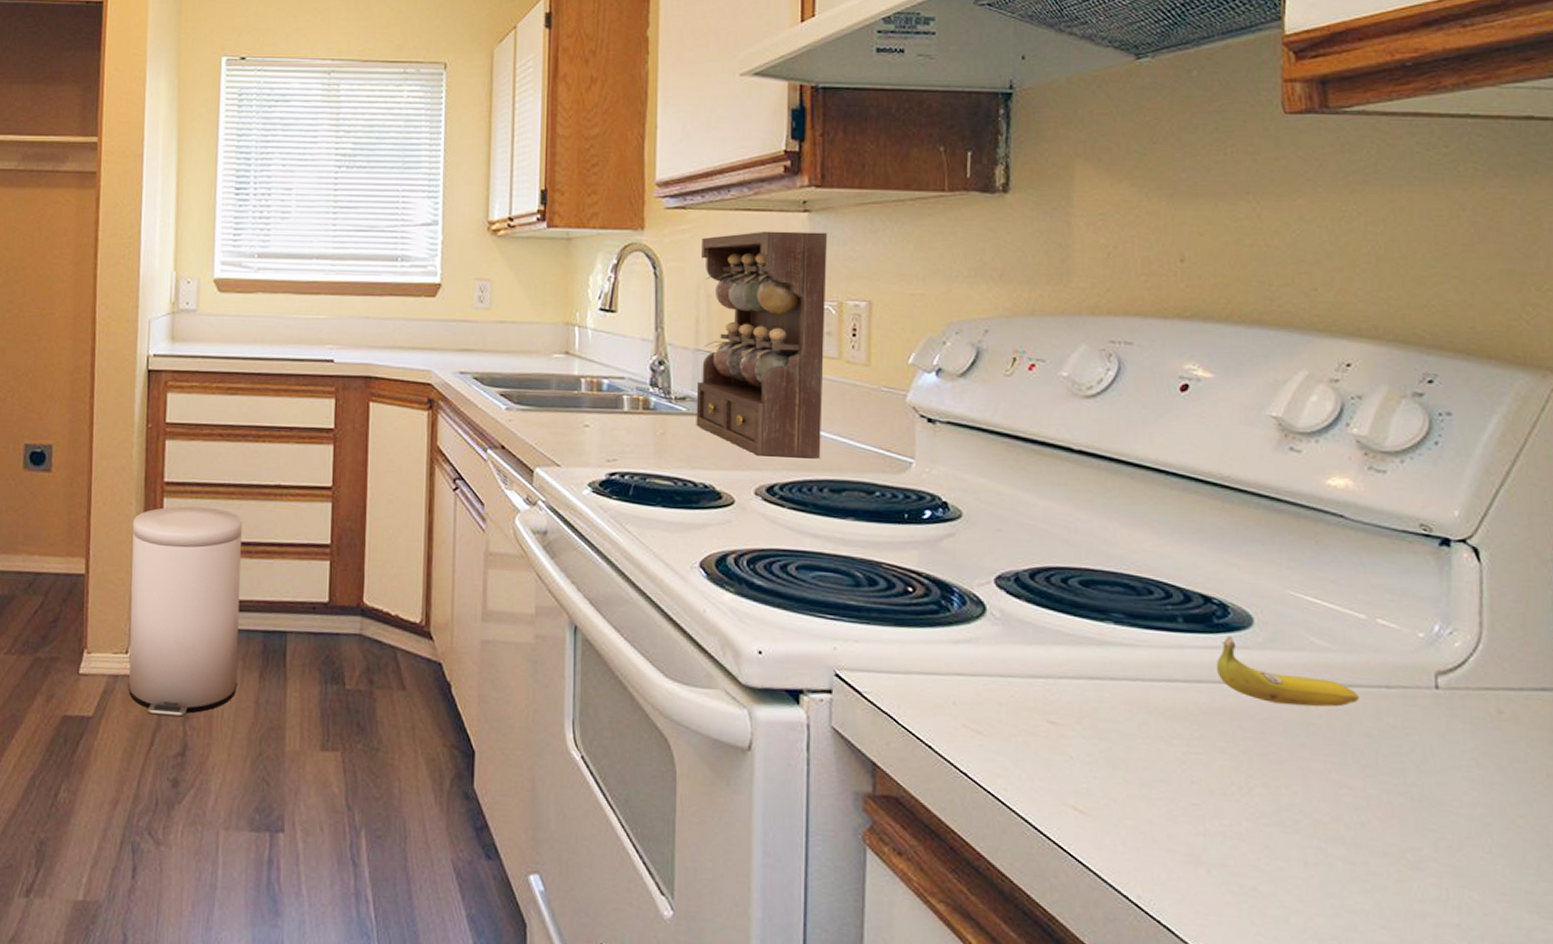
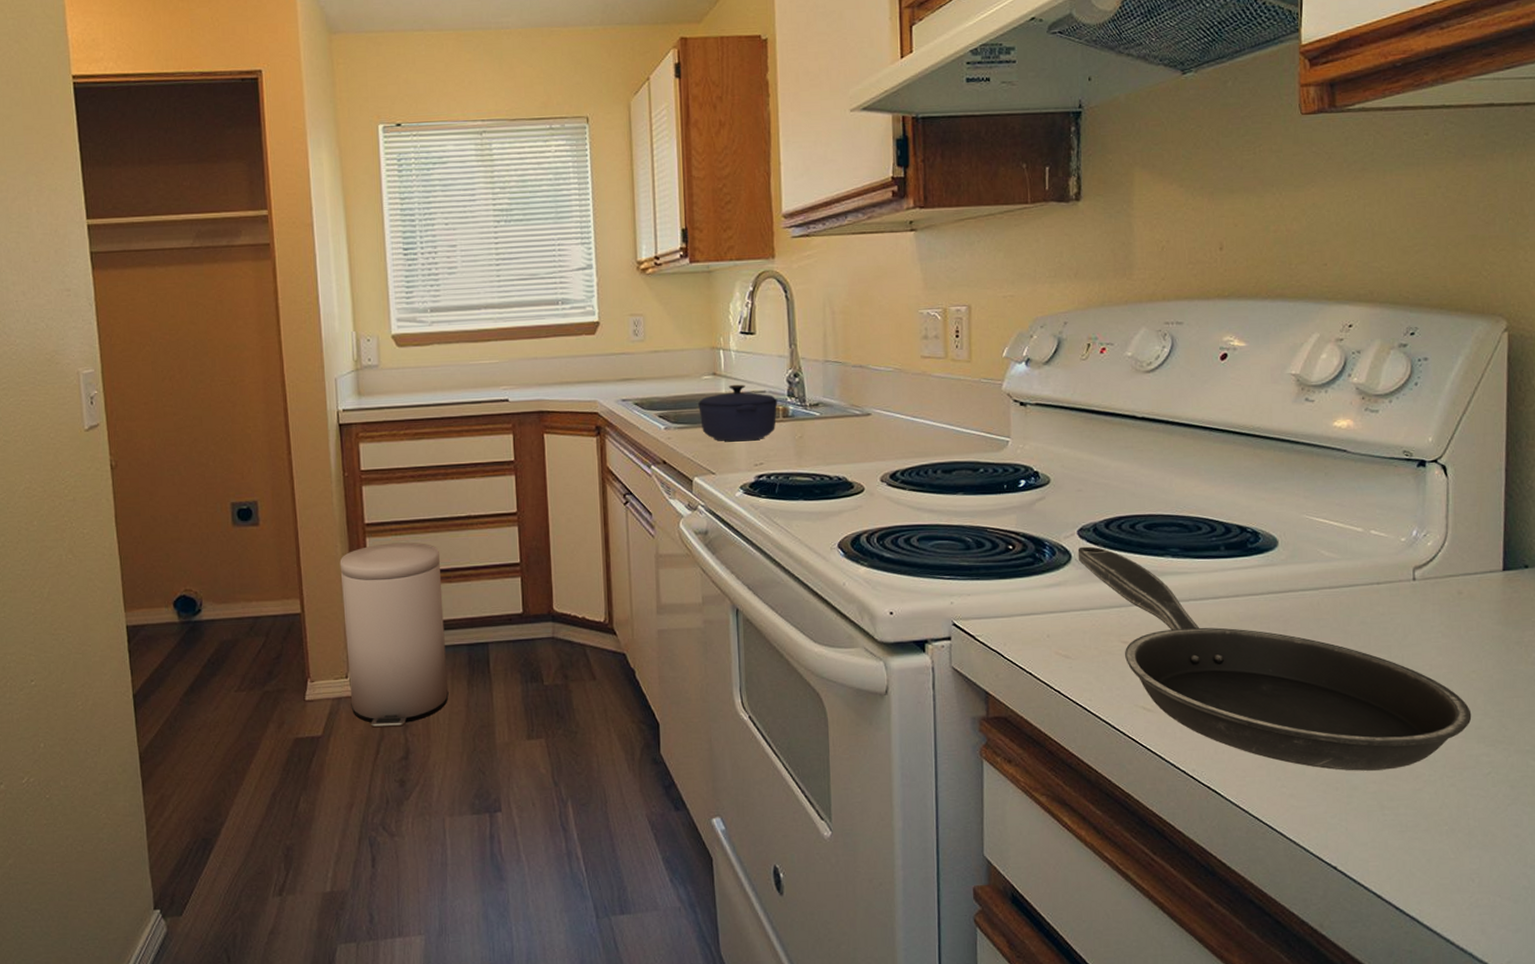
cooking pot: none [546,366,638,433] -> present [698,384,778,442]
spice rack: present [696,231,828,458] -> none [825,248,934,448]
frying pan: none [994,598,1520,932] -> present [1077,546,1472,771]
fruit: present [1216,636,1360,707] -> none [1250,557,1358,607]

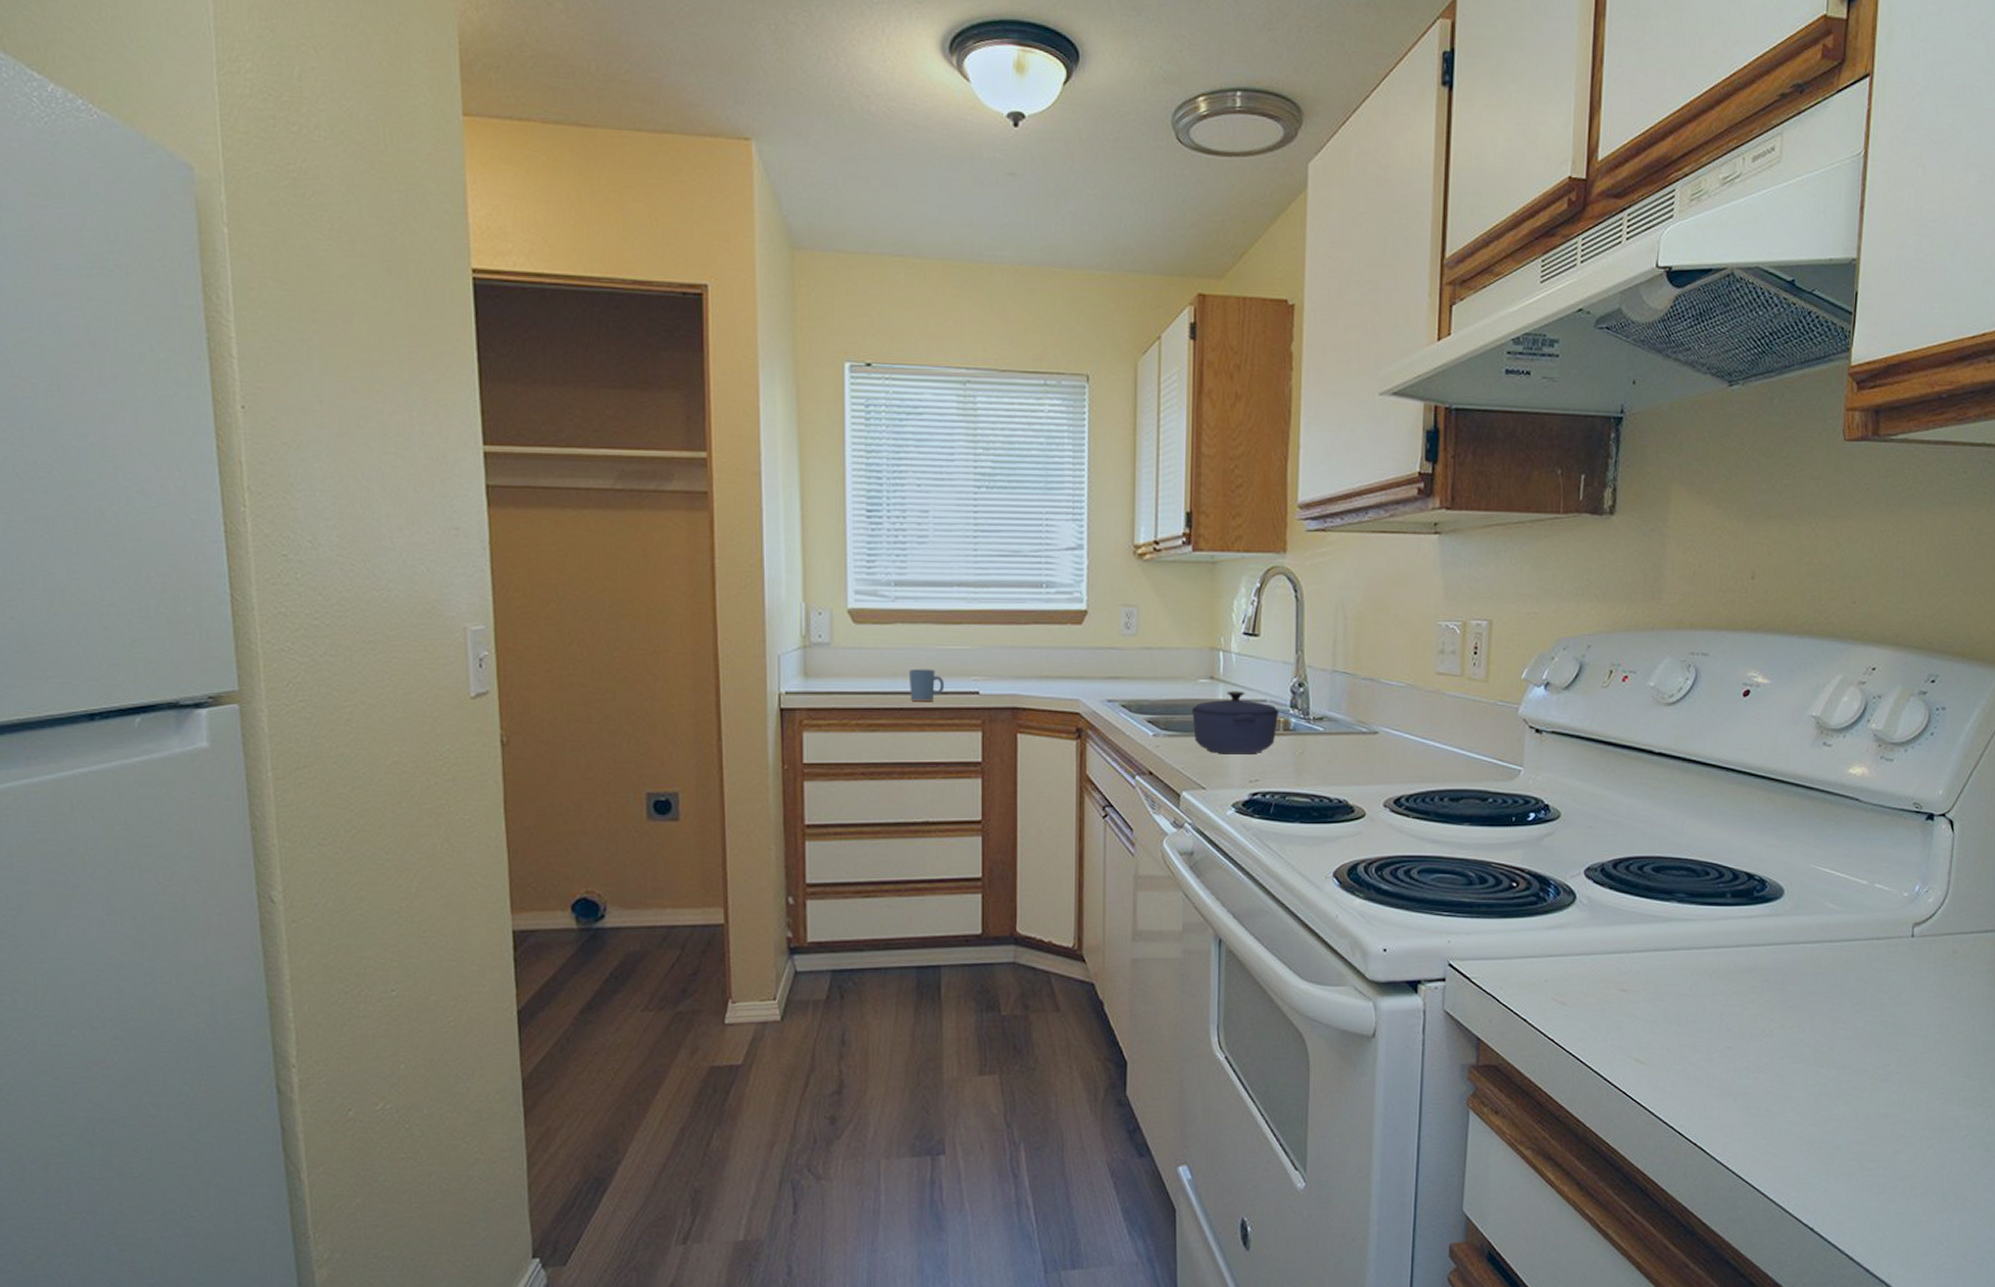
pedal bin: present [340,542,449,729] -> none [773,848,892,1058]
mug: none [446,382,479,412] -> present [908,669,945,702]
frying pan: present [1077,546,1472,771] -> none [1582,887,1955,1131]

